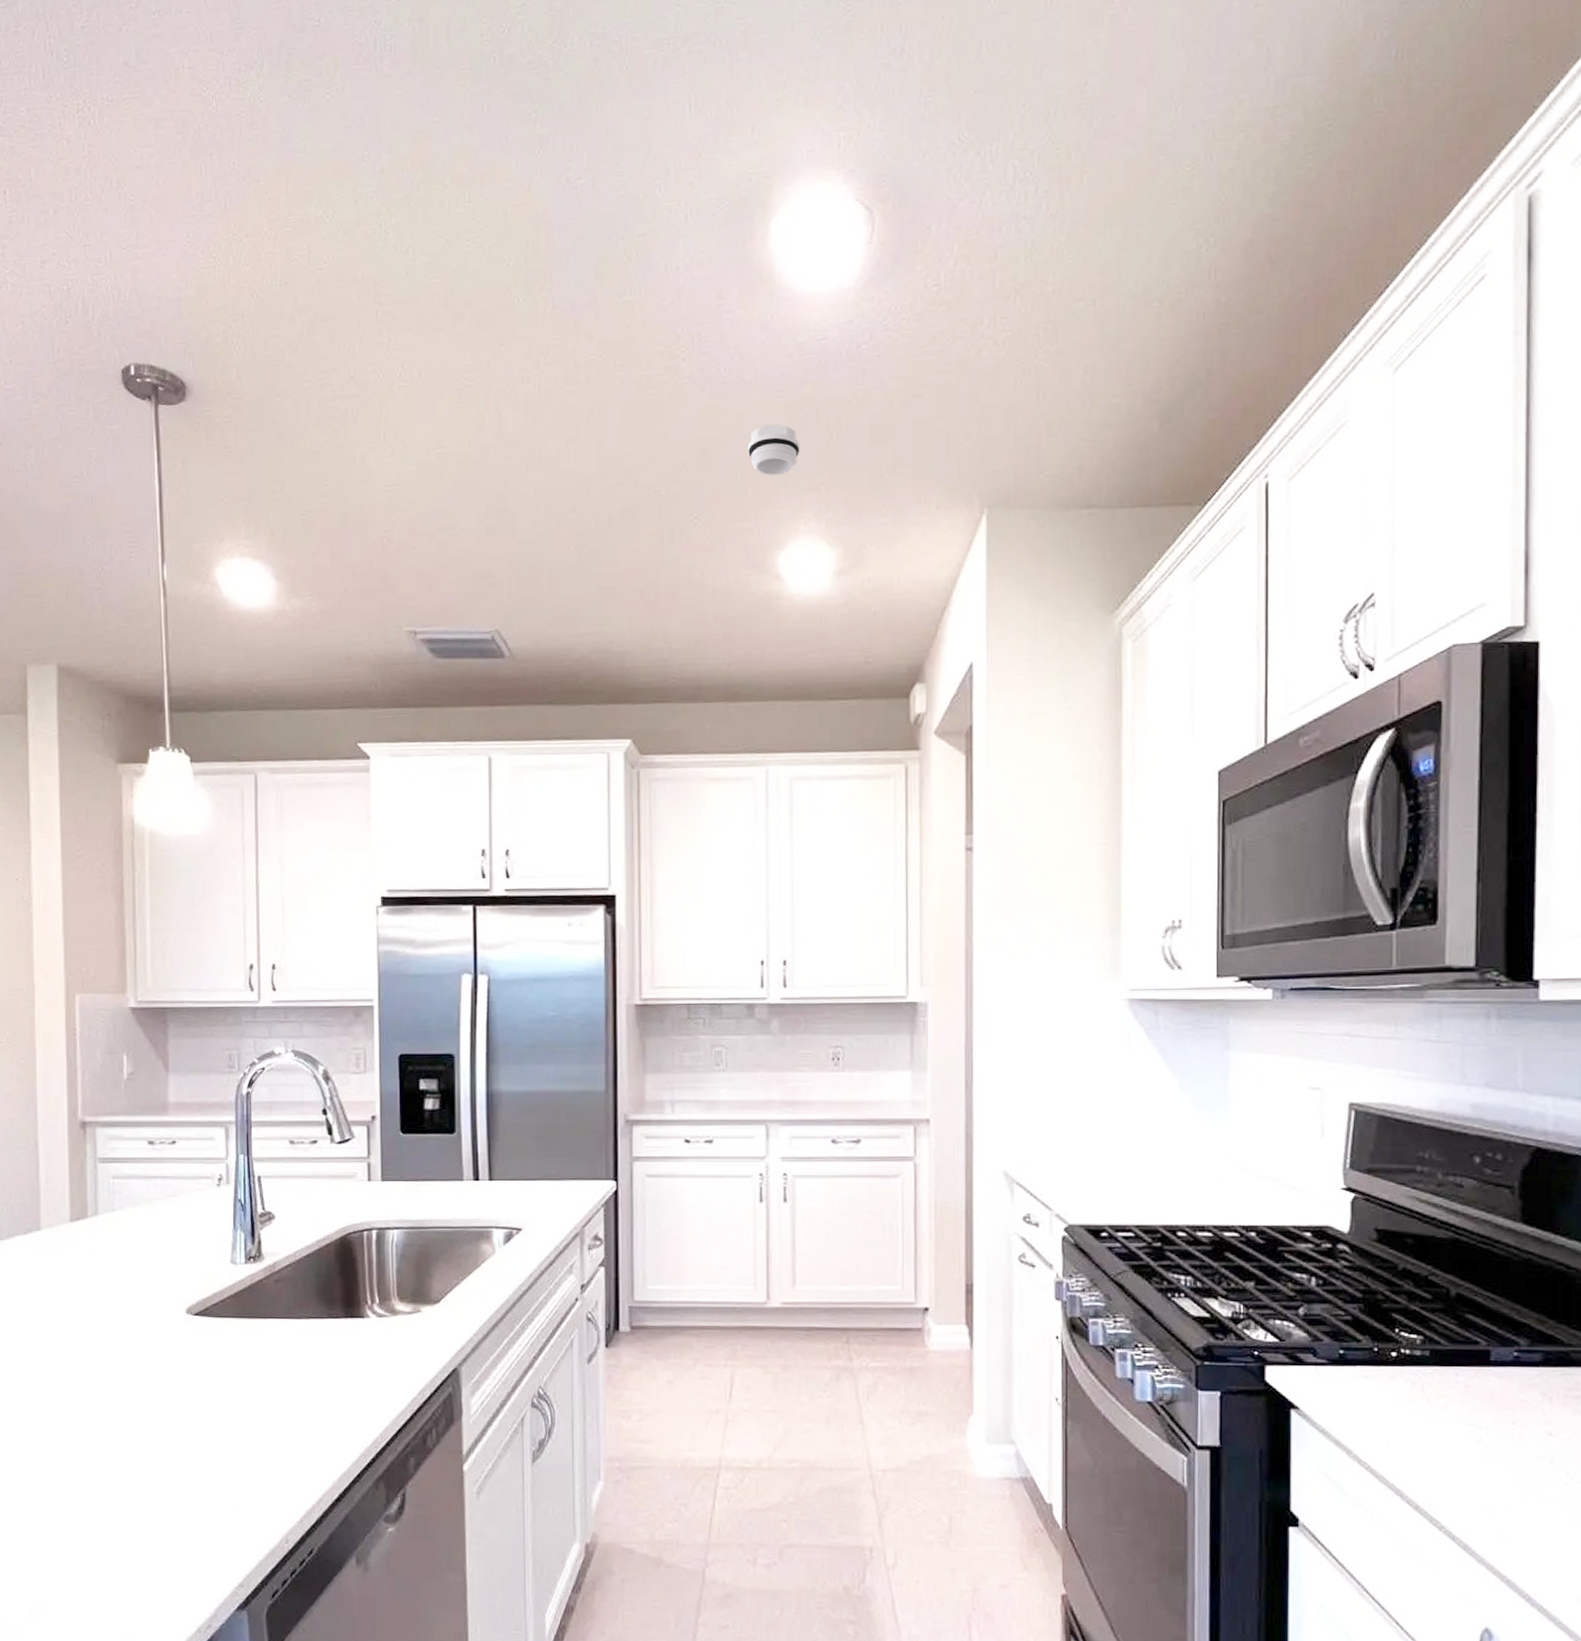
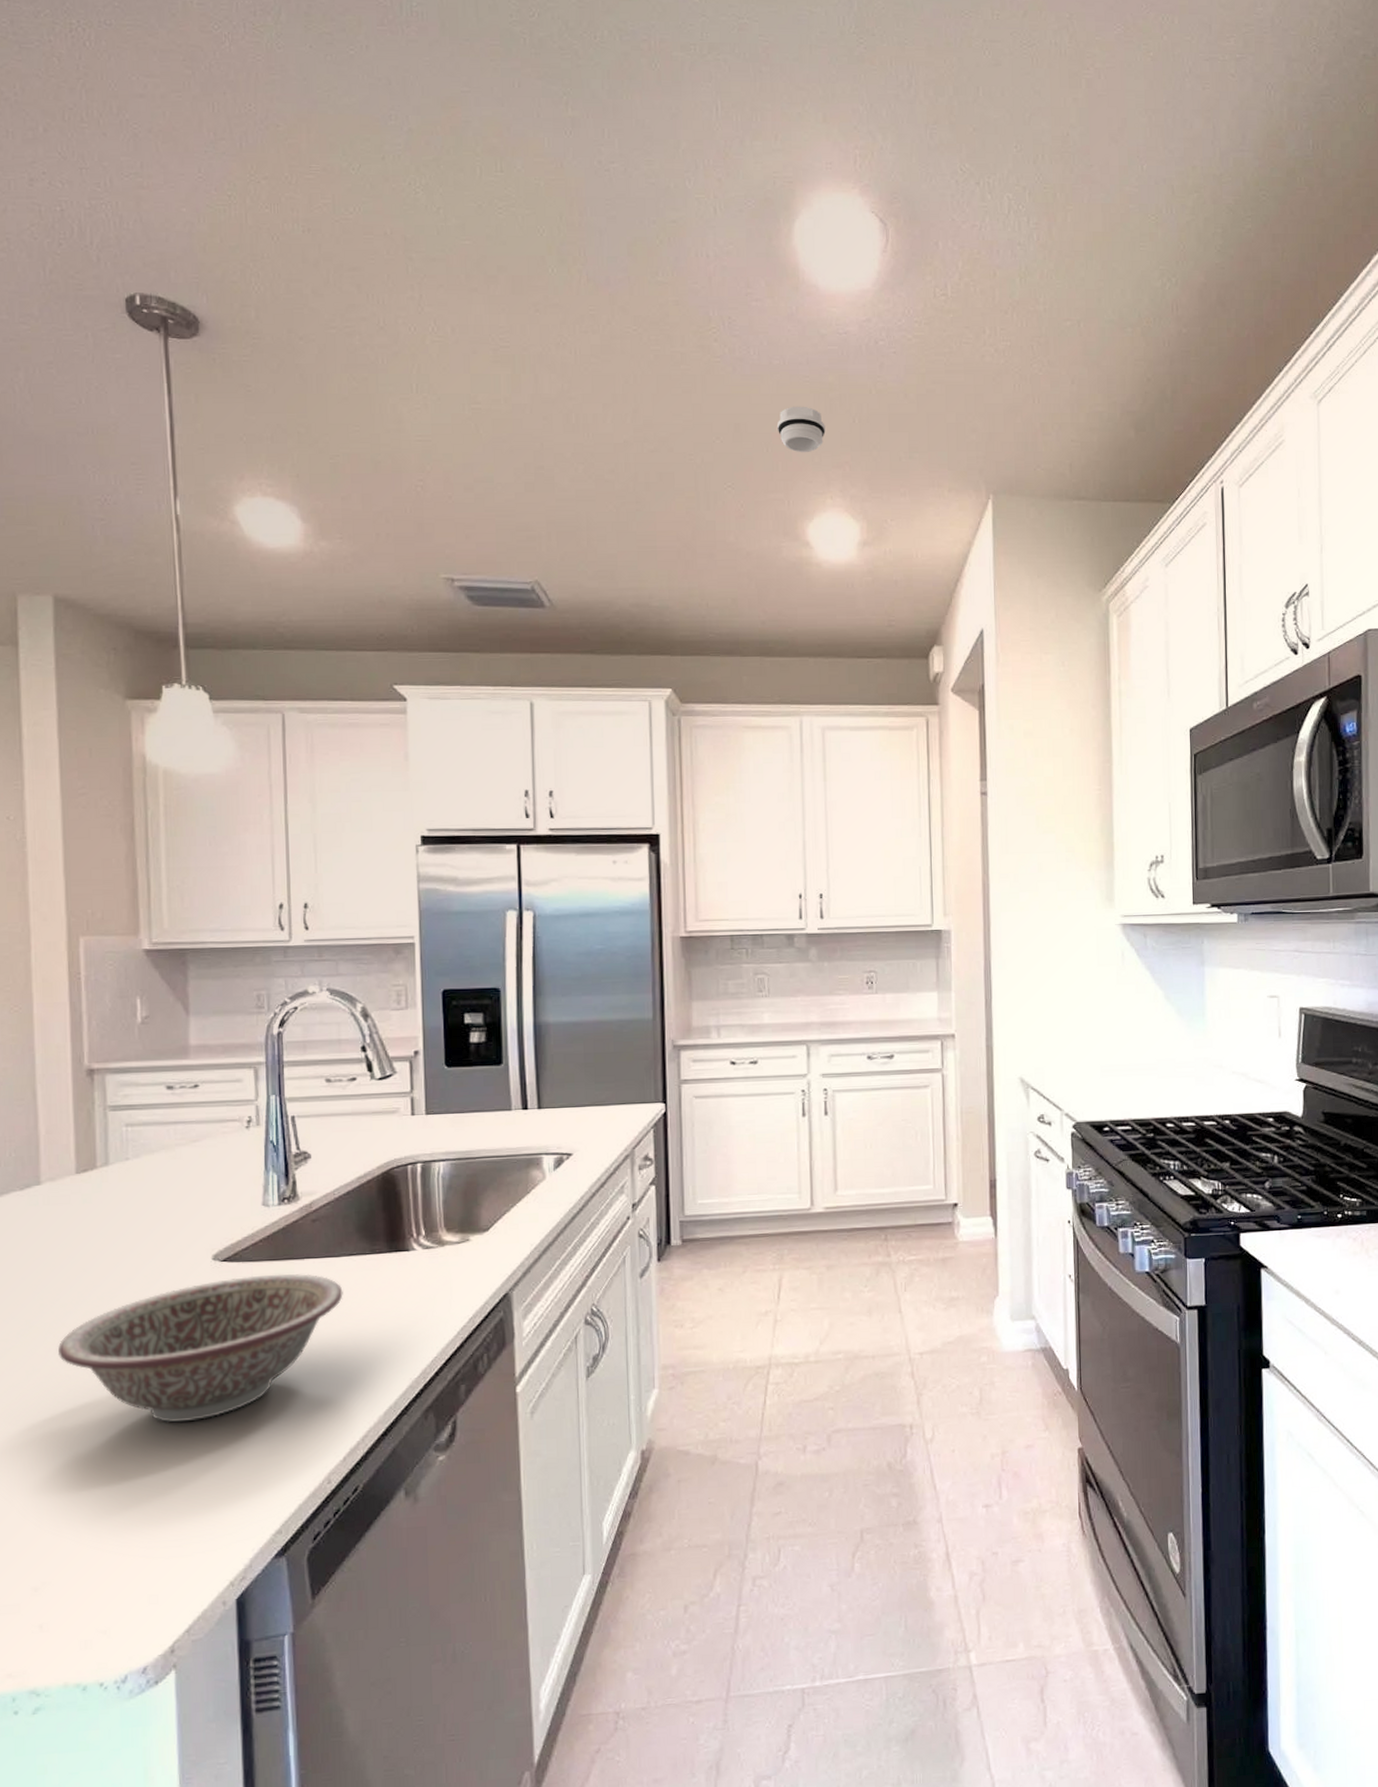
decorative bowl: none [54,1331,302,1469] -> present [58,1274,343,1423]

